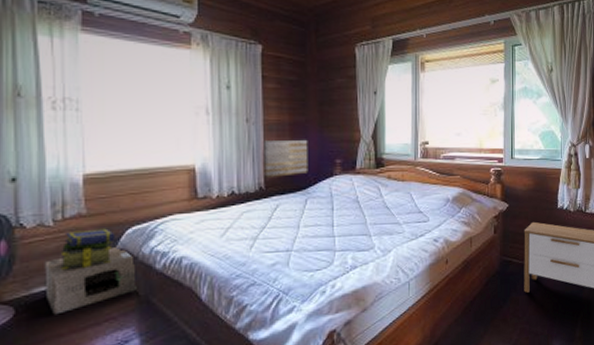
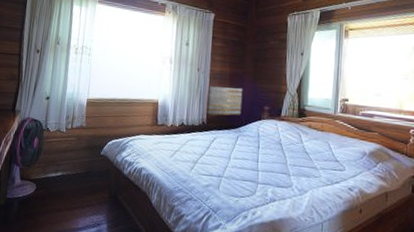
cardboard box: present [44,246,140,315] -> none [55,152,112,195]
stack of books: present [60,228,115,271] -> none [65,137,101,165]

